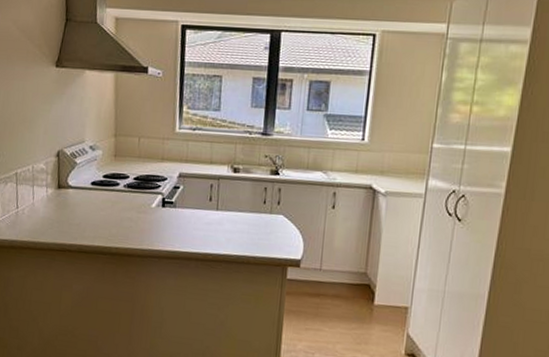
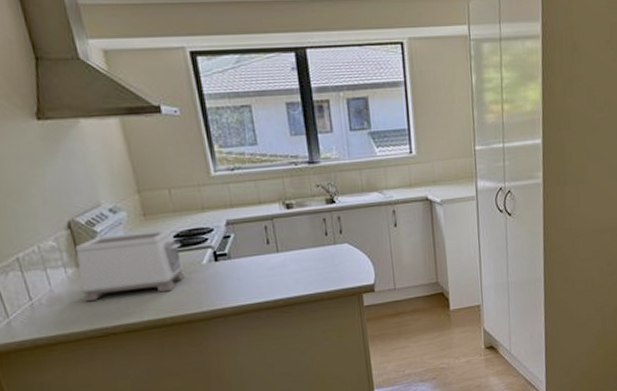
toaster: none [54,167,138,225] -> present [74,229,185,303]

